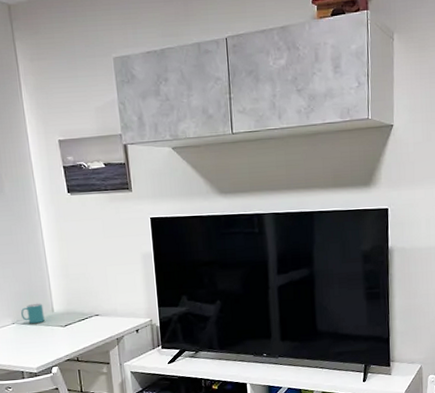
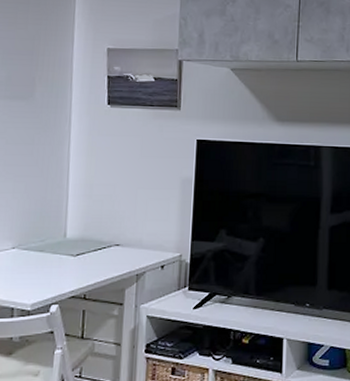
mug: present [21,303,45,324] -> none [25,225,55,250]

